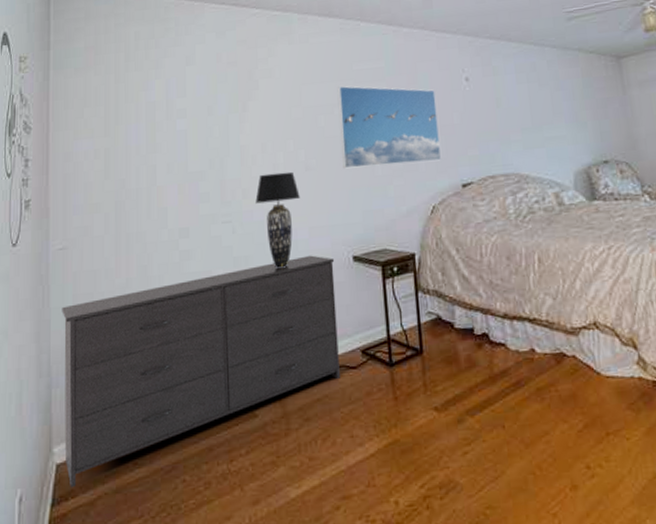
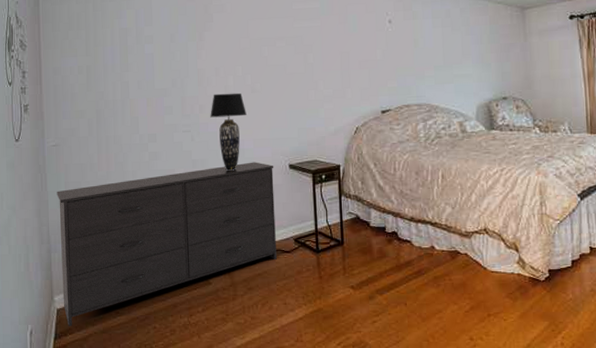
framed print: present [337,85,442,169] -> none [279,22,366,93]

